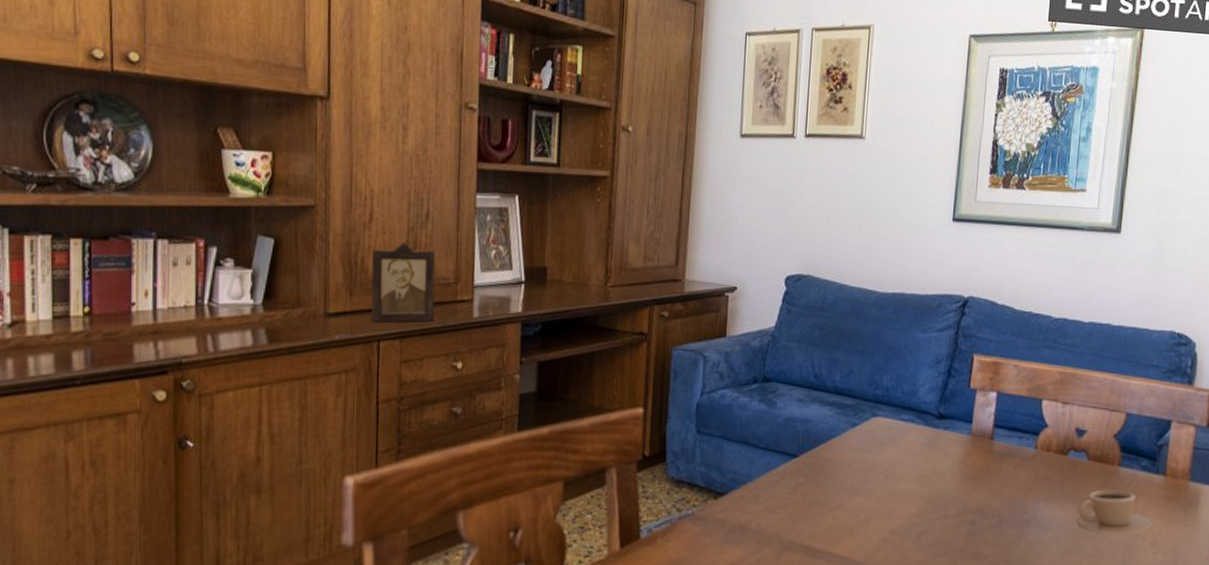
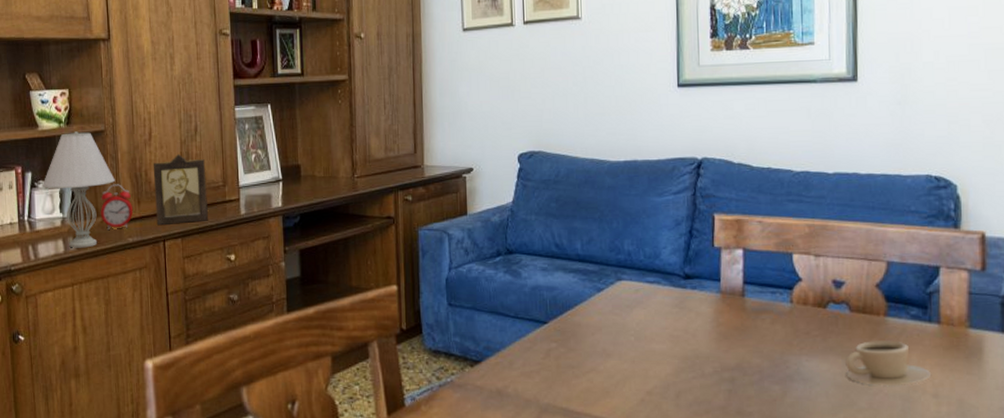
table lamp: none [229,204,325,343] -> present [42,131,116,248]
alarm clock: none [301,270,344,324] -> present [100,184,134,231]

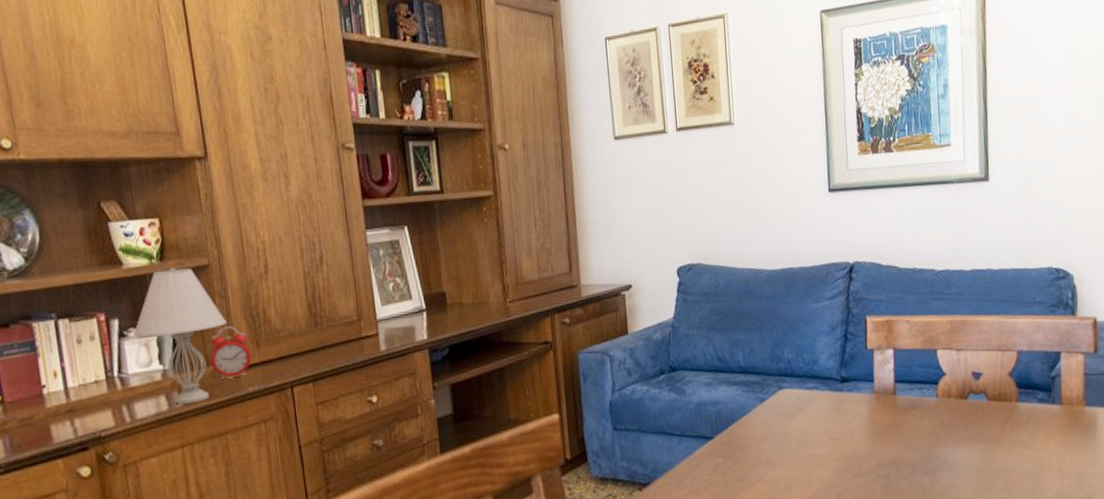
photo frame: present [153,154,208,226] -> none [272,288,343,371]
cup: present [845,341,932,387] -> none [985,424,1056,467]

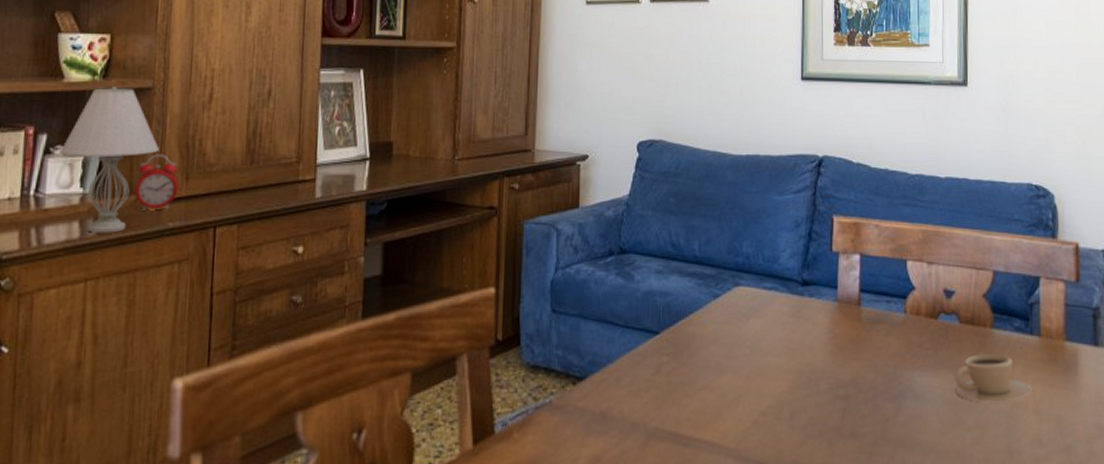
cup: none [985,424,1056,467] -> present [955,354,1033,403]

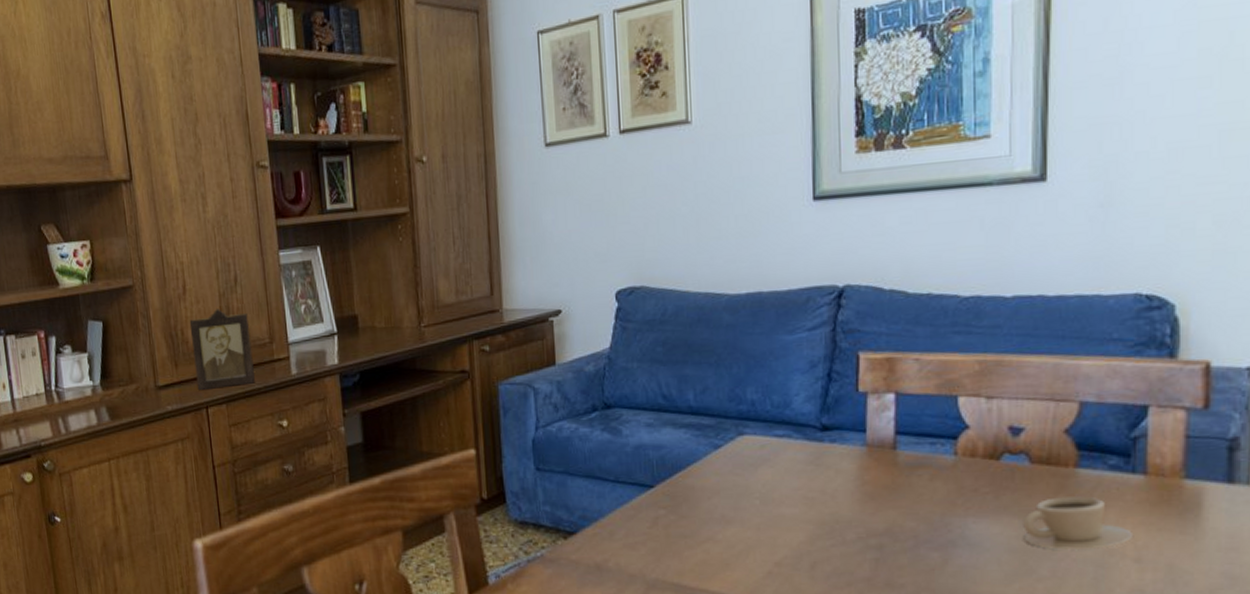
table lamp: present [59,87,160,233] -> none [67,288,149,419]
alarm clock: present [134,154,179,212] -> none [133,345,171,399]
photo frame: none [207,122,277,208] -> present [189,309,255,391]

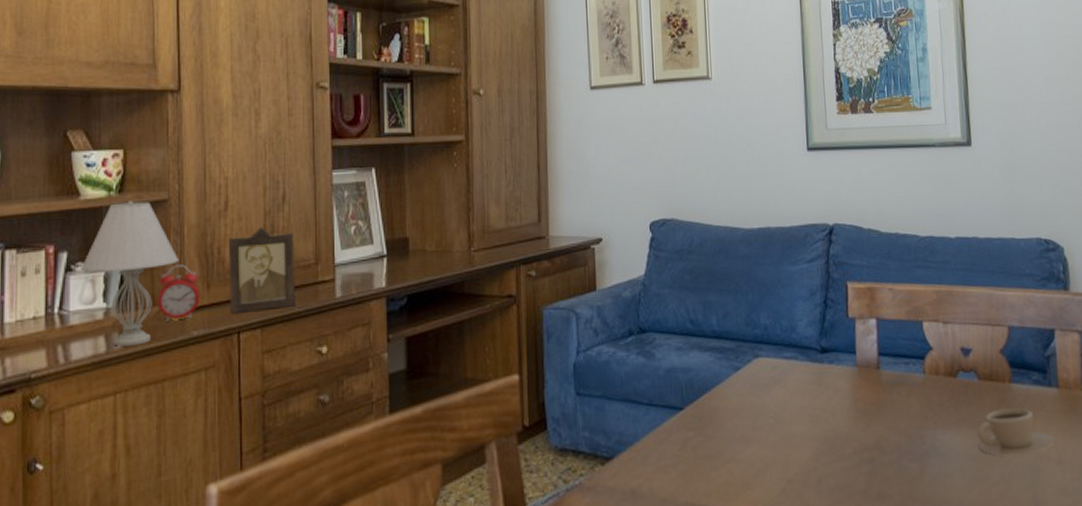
table lamp: none [67,288,149,419] -> present [80,201,180,347]
alarm clock: none [133,345,171,399] -> present [157,264,201,323]

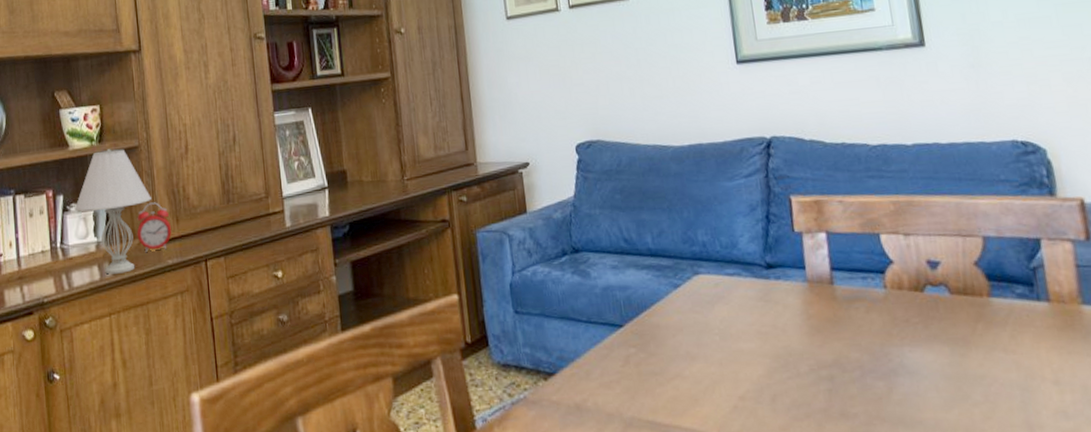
photo frame: present [228,227,295,315] -> none [190,166,252,245]
cup: present [977,408,1055,457] -> none [952,323,1049,376]

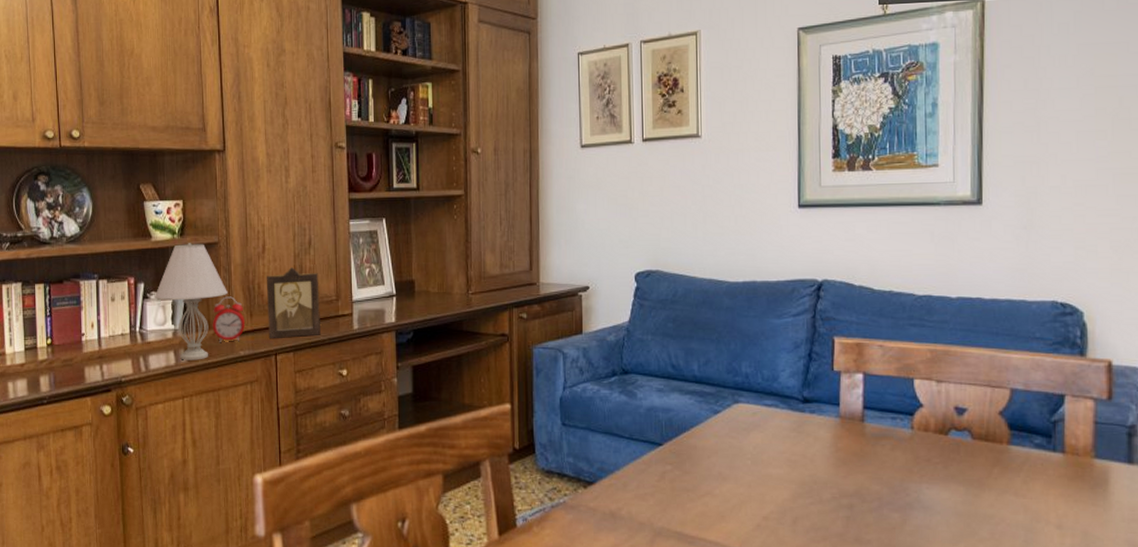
photo frame: none [190,166,252,245] -> present [266,267,321,339]

